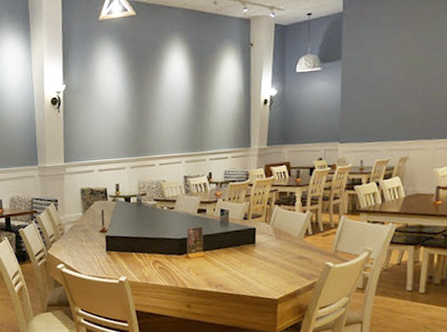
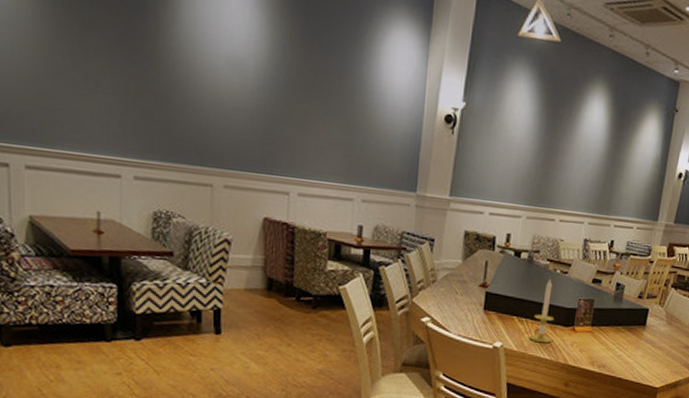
candle: none [149,215,170,273] -> present [529,278,555,344]

